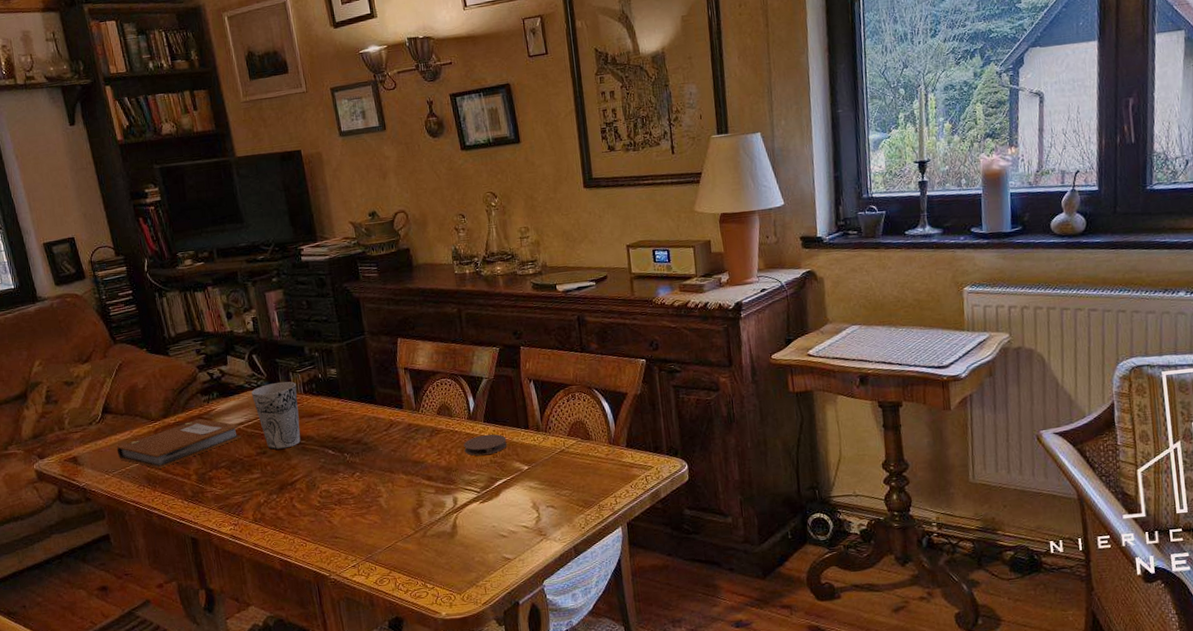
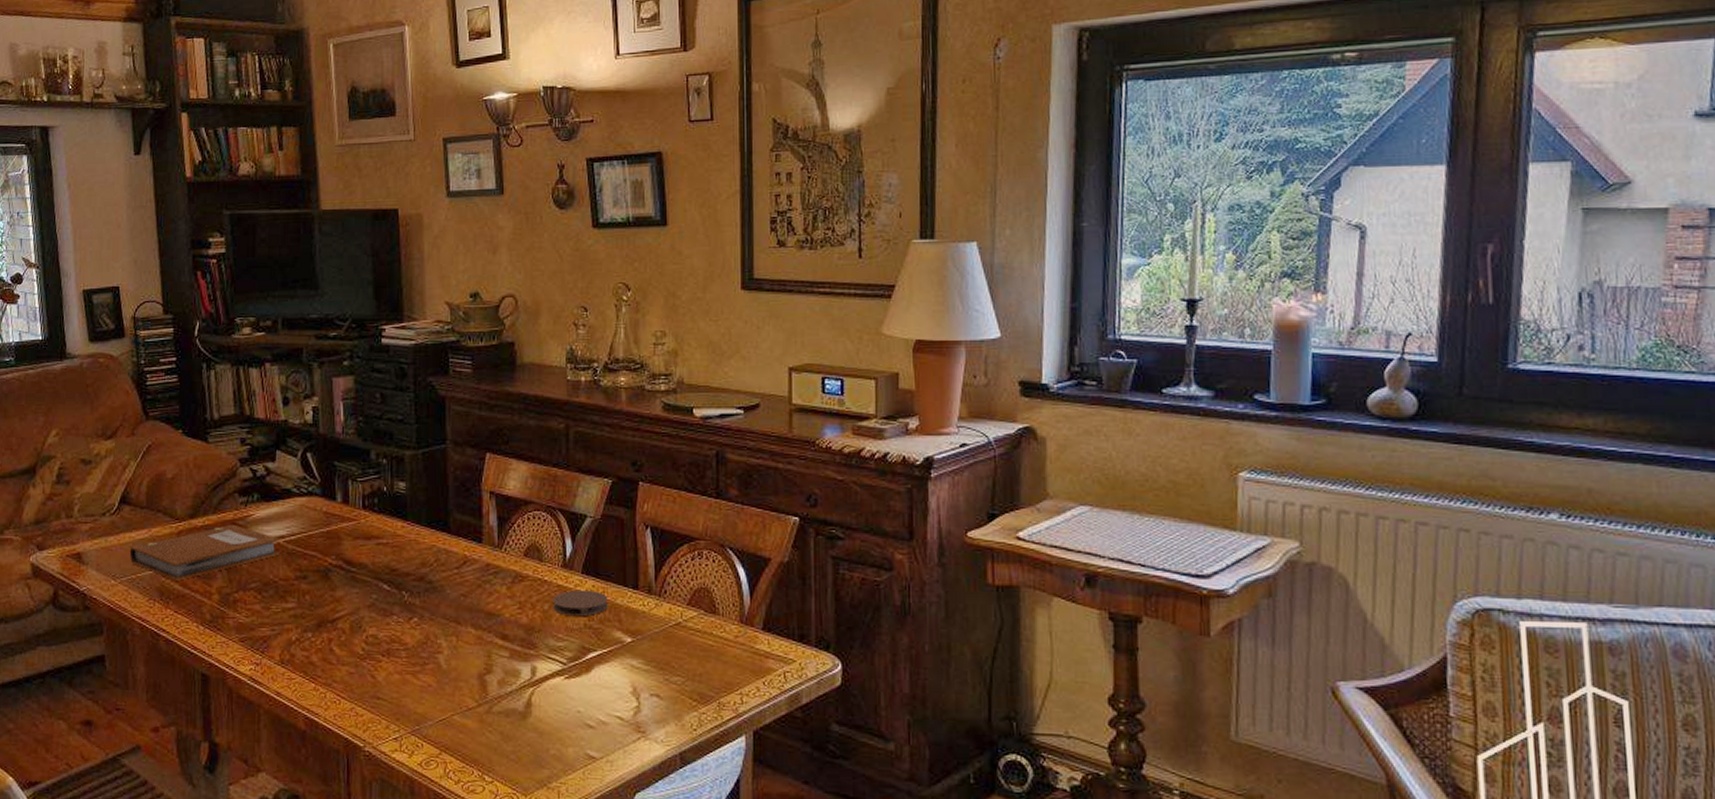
cup: present [251,381,301,450] -> none [298,490,355,575]

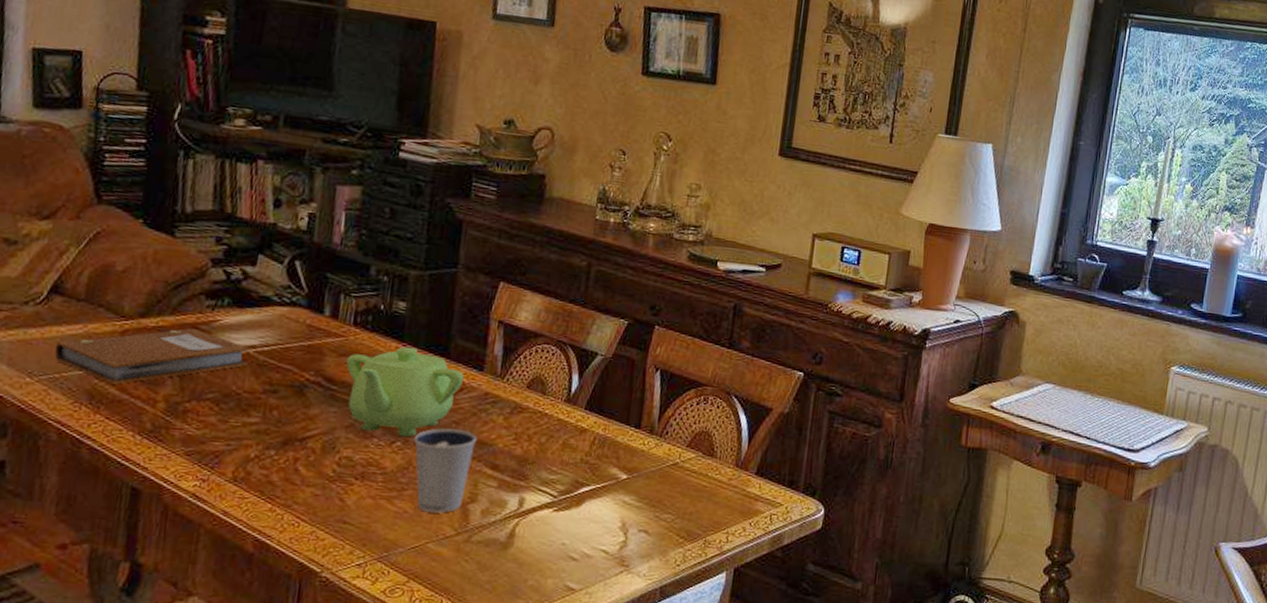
teapot: none [361,525,466,613] -> present [346,346,465,438]
dixie cup: none [428,602,486,686] -> present [413,428,478,513]
coaster: present [553,589,608,617] -> none [550,425,609,452]

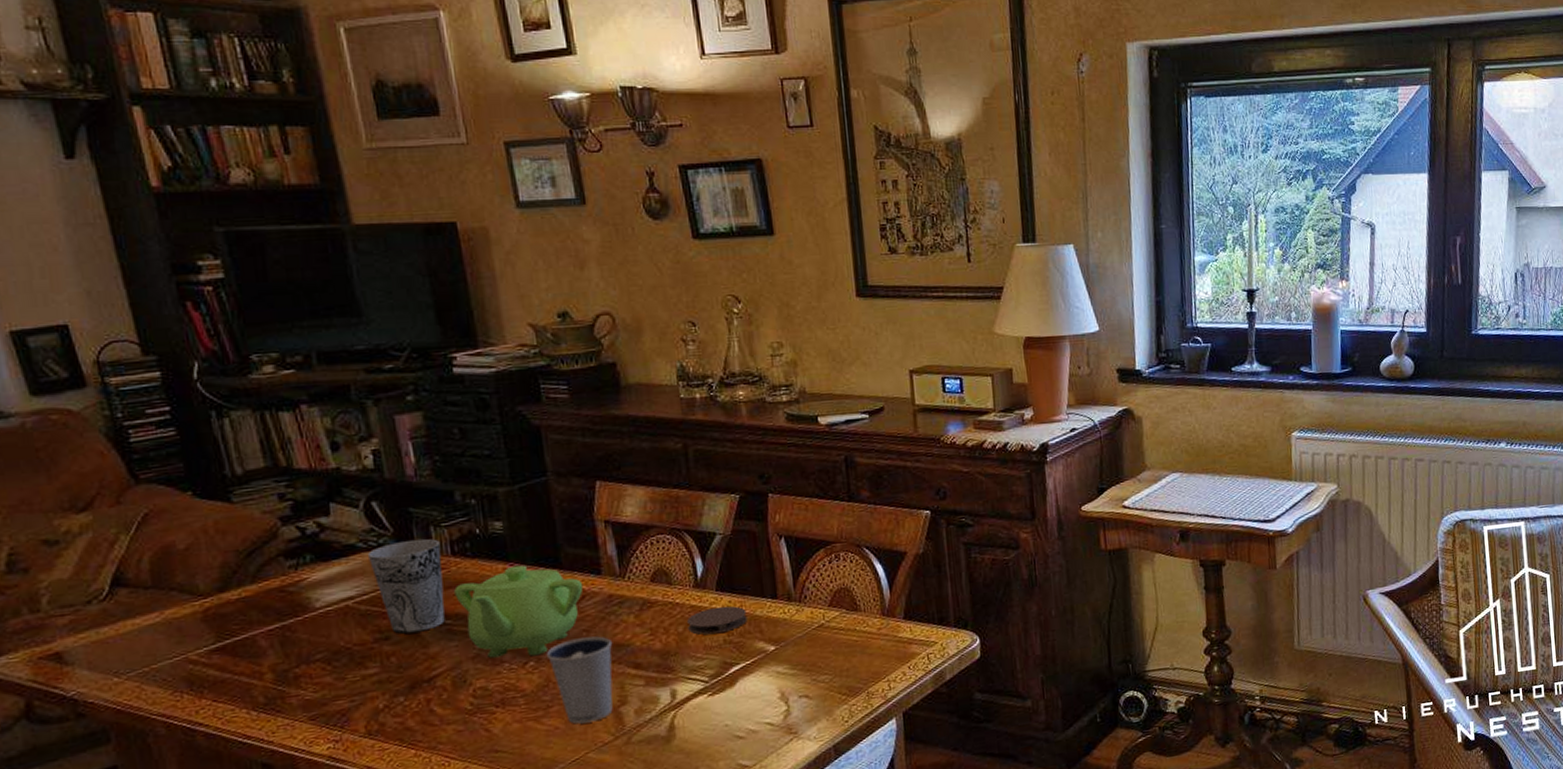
notebook: present [54,328,250,385] -> none [135,591,349,666]
cup: none [278,302,346,392] -> present [367,538,445,634]
coaster: none [550,425,609,452] -> present [687,606,747,635]

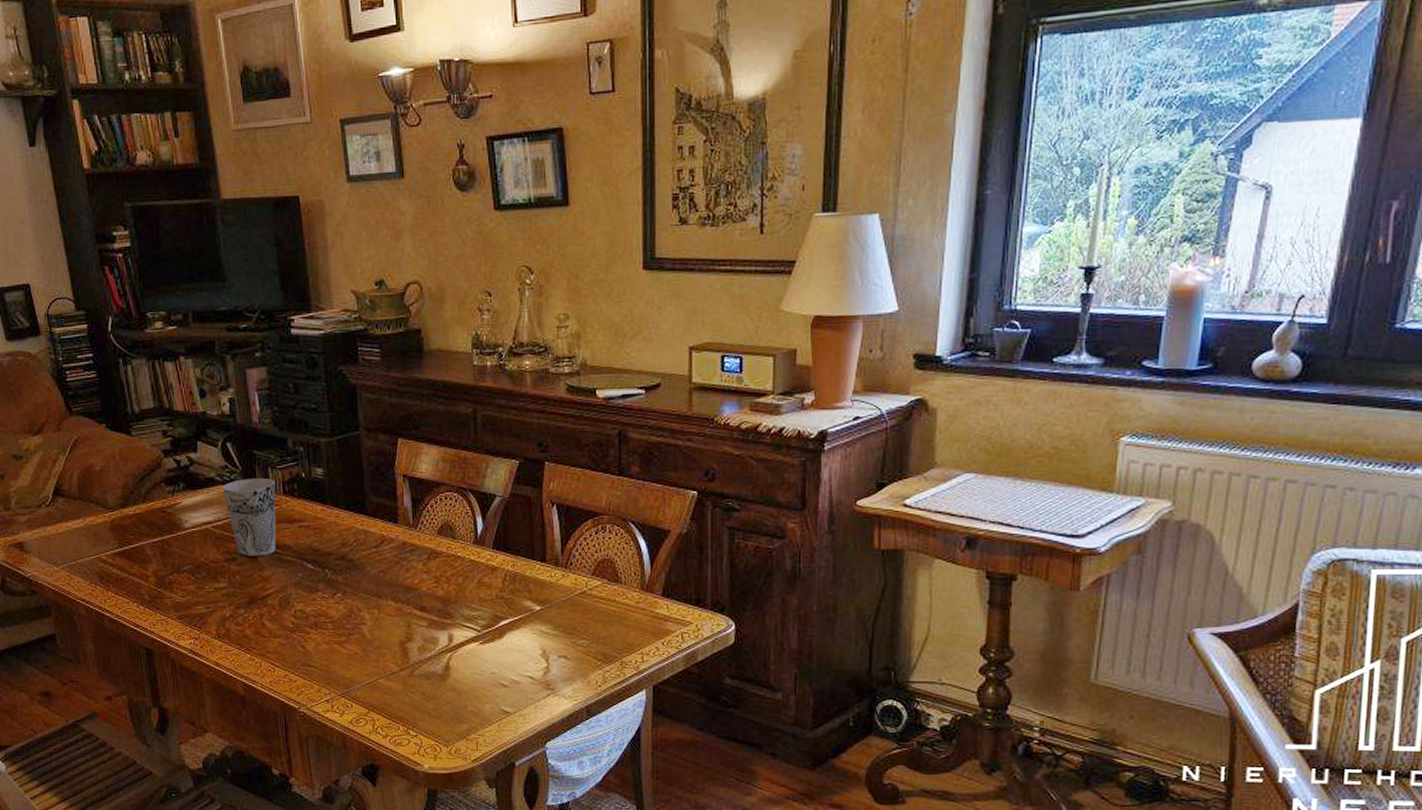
teapot: present [454,565,584,658] -> none [284,508,383,589]
dixie cup: present [546,636,613,724] -> none [350,578,404,653]
coaster: present [687,606,747,635] -> none [466,563,518,589]

